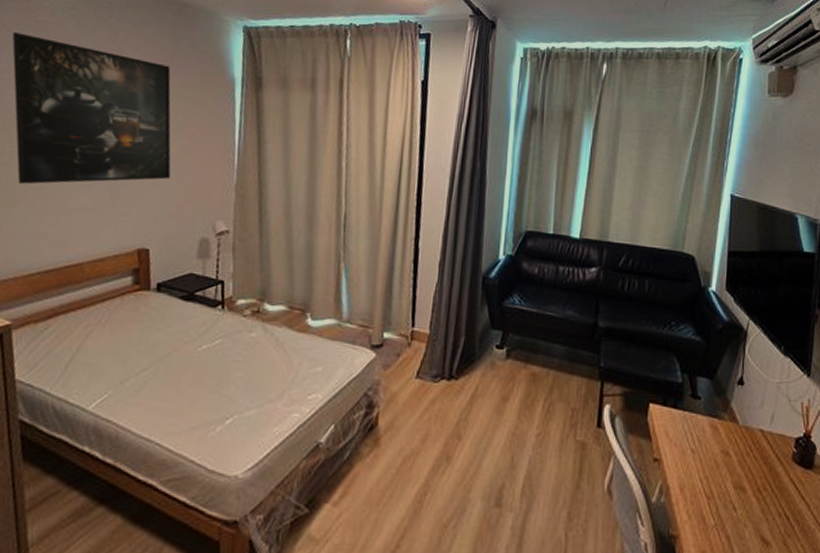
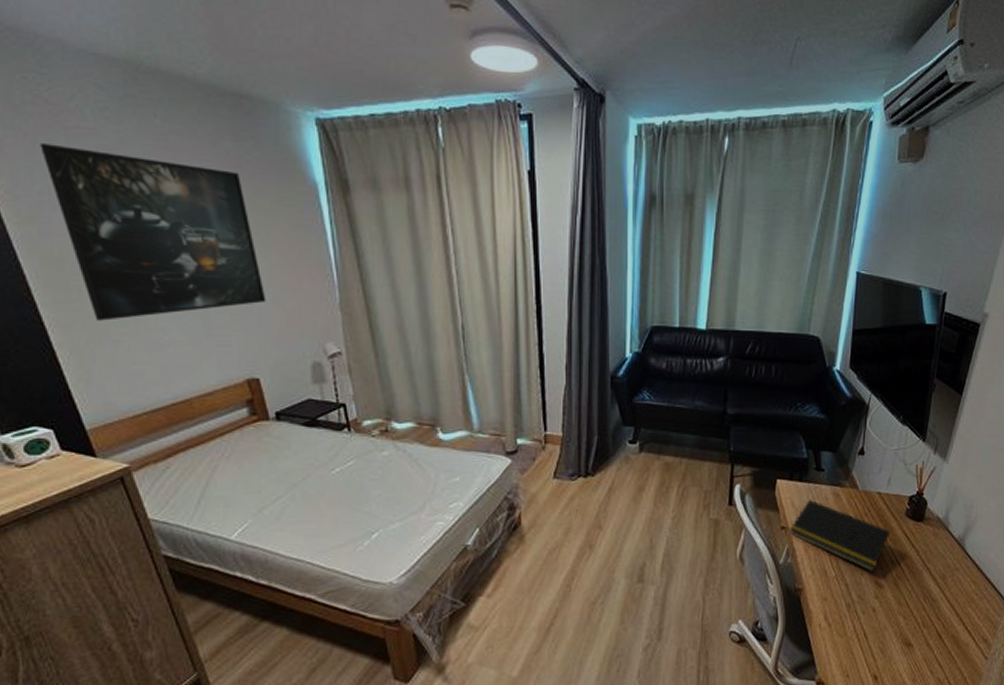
notepad: none [663,430,776,525] -> present [790,500,890,573]

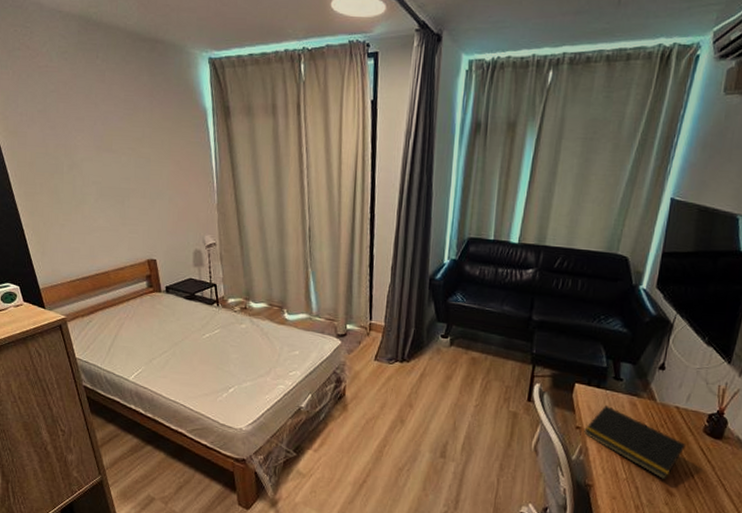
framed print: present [40,143,266,321] -> none [23,78,165,210]

